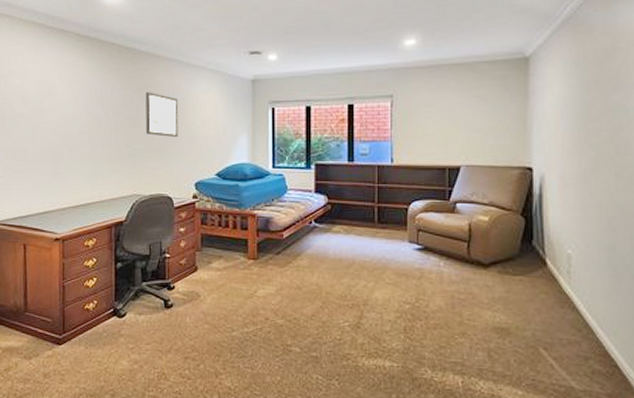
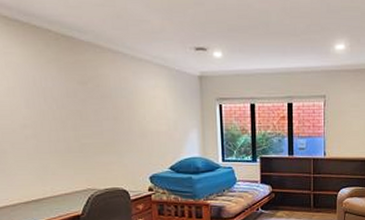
wall art: present [145,91,179,138] -> none [91,84,129,133]

